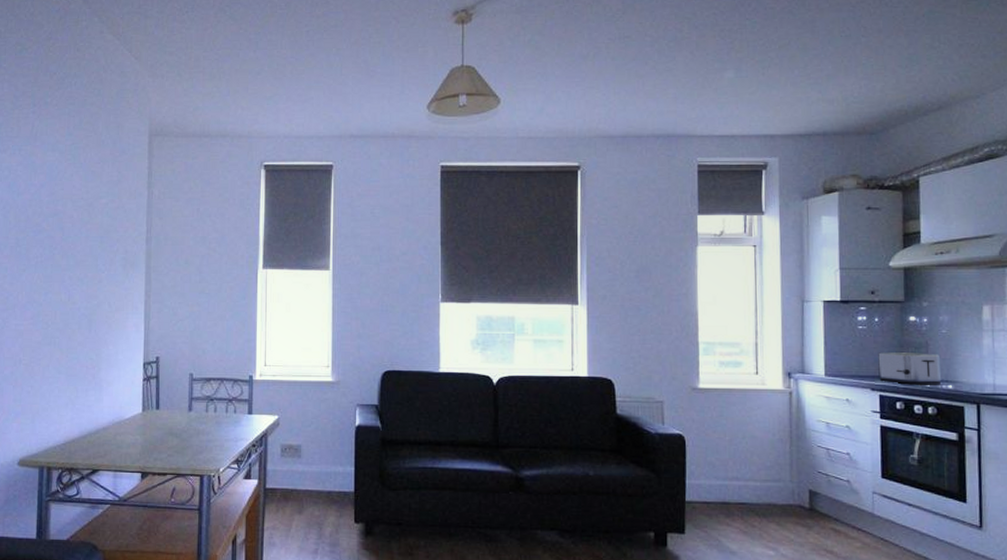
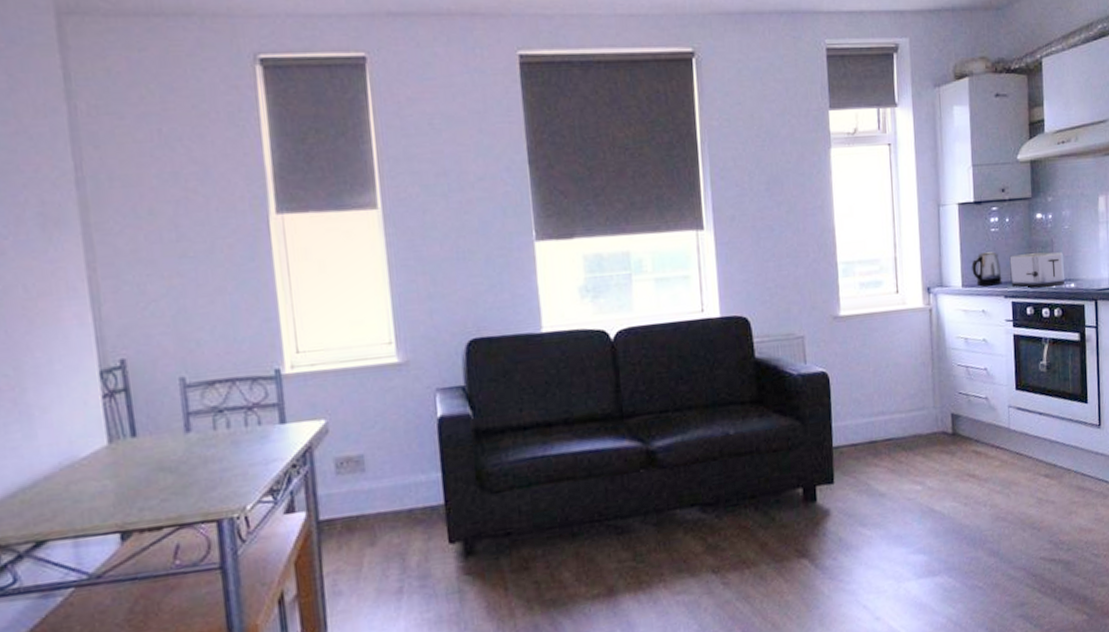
kettle: none [836,347,869,378] -> present [972,252,1002,286]

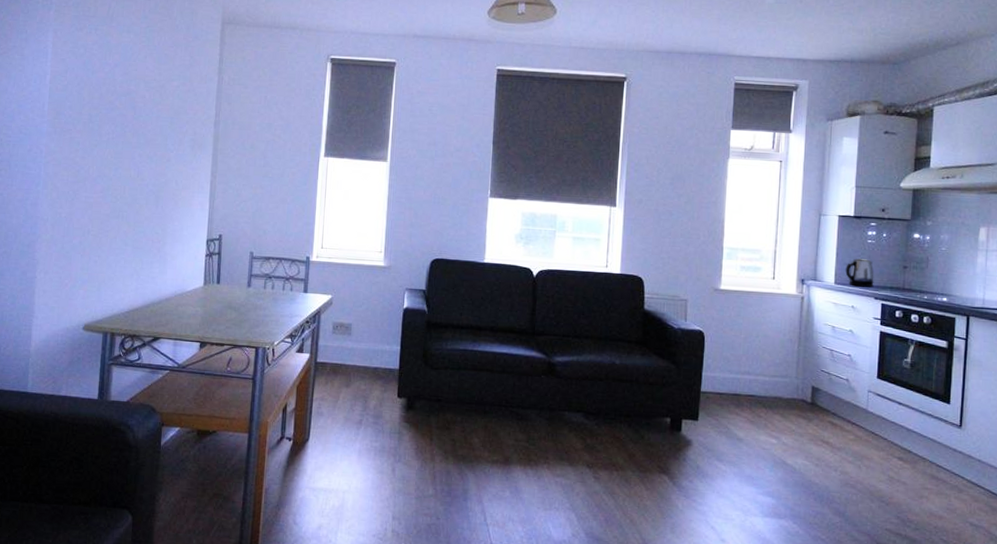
toaster: present [1009,252,1066,288] -> none [882,265,939,298]

